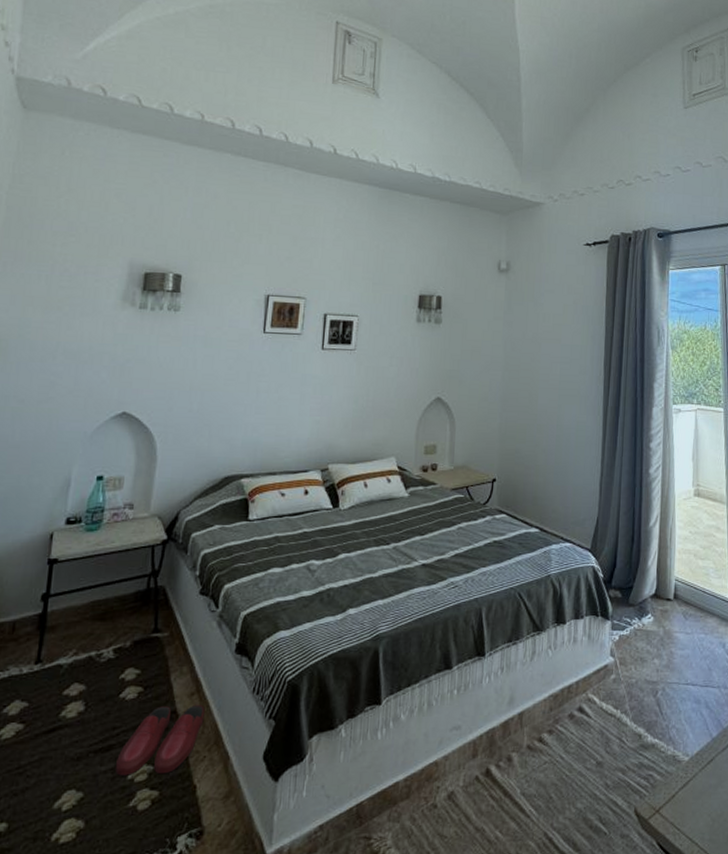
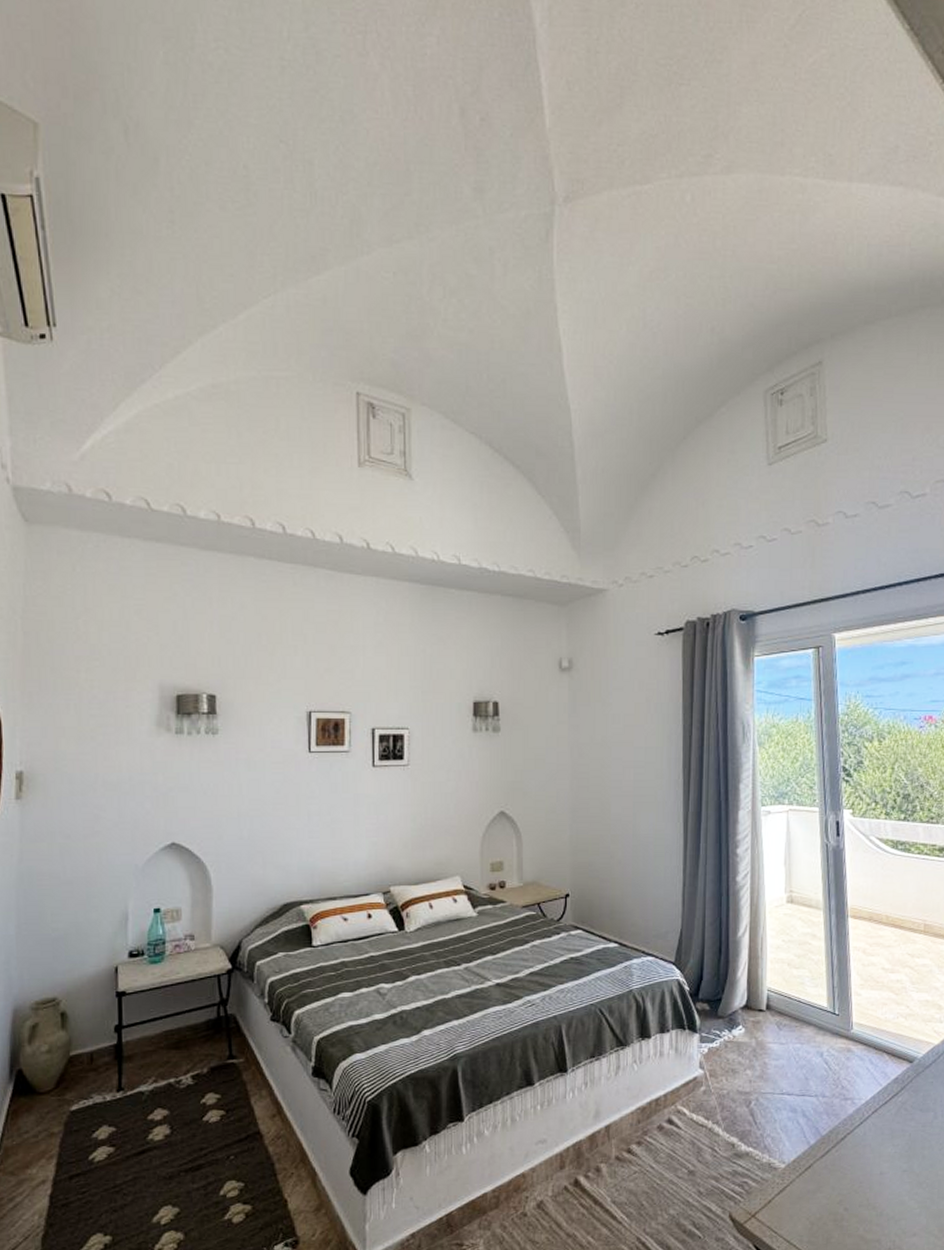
slippers: present [116,704,205,776] -> none [207,1125,288,1192]

